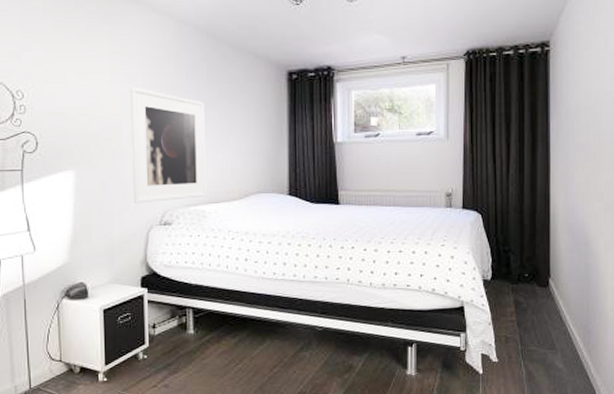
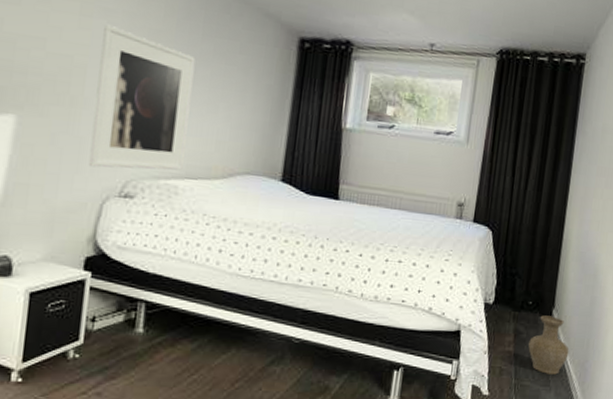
vase: none [530,285,570,338] -> present [528,315,569,375]

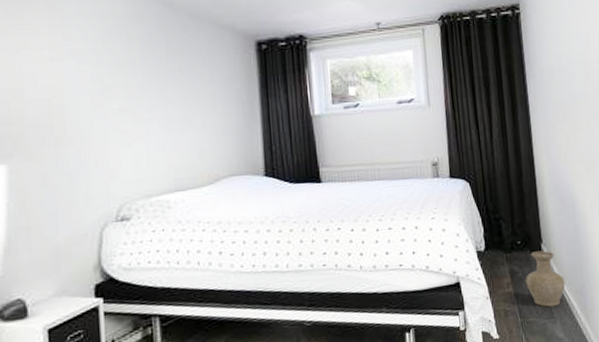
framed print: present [88,24,196,171] -> none [75,64,171,199]

